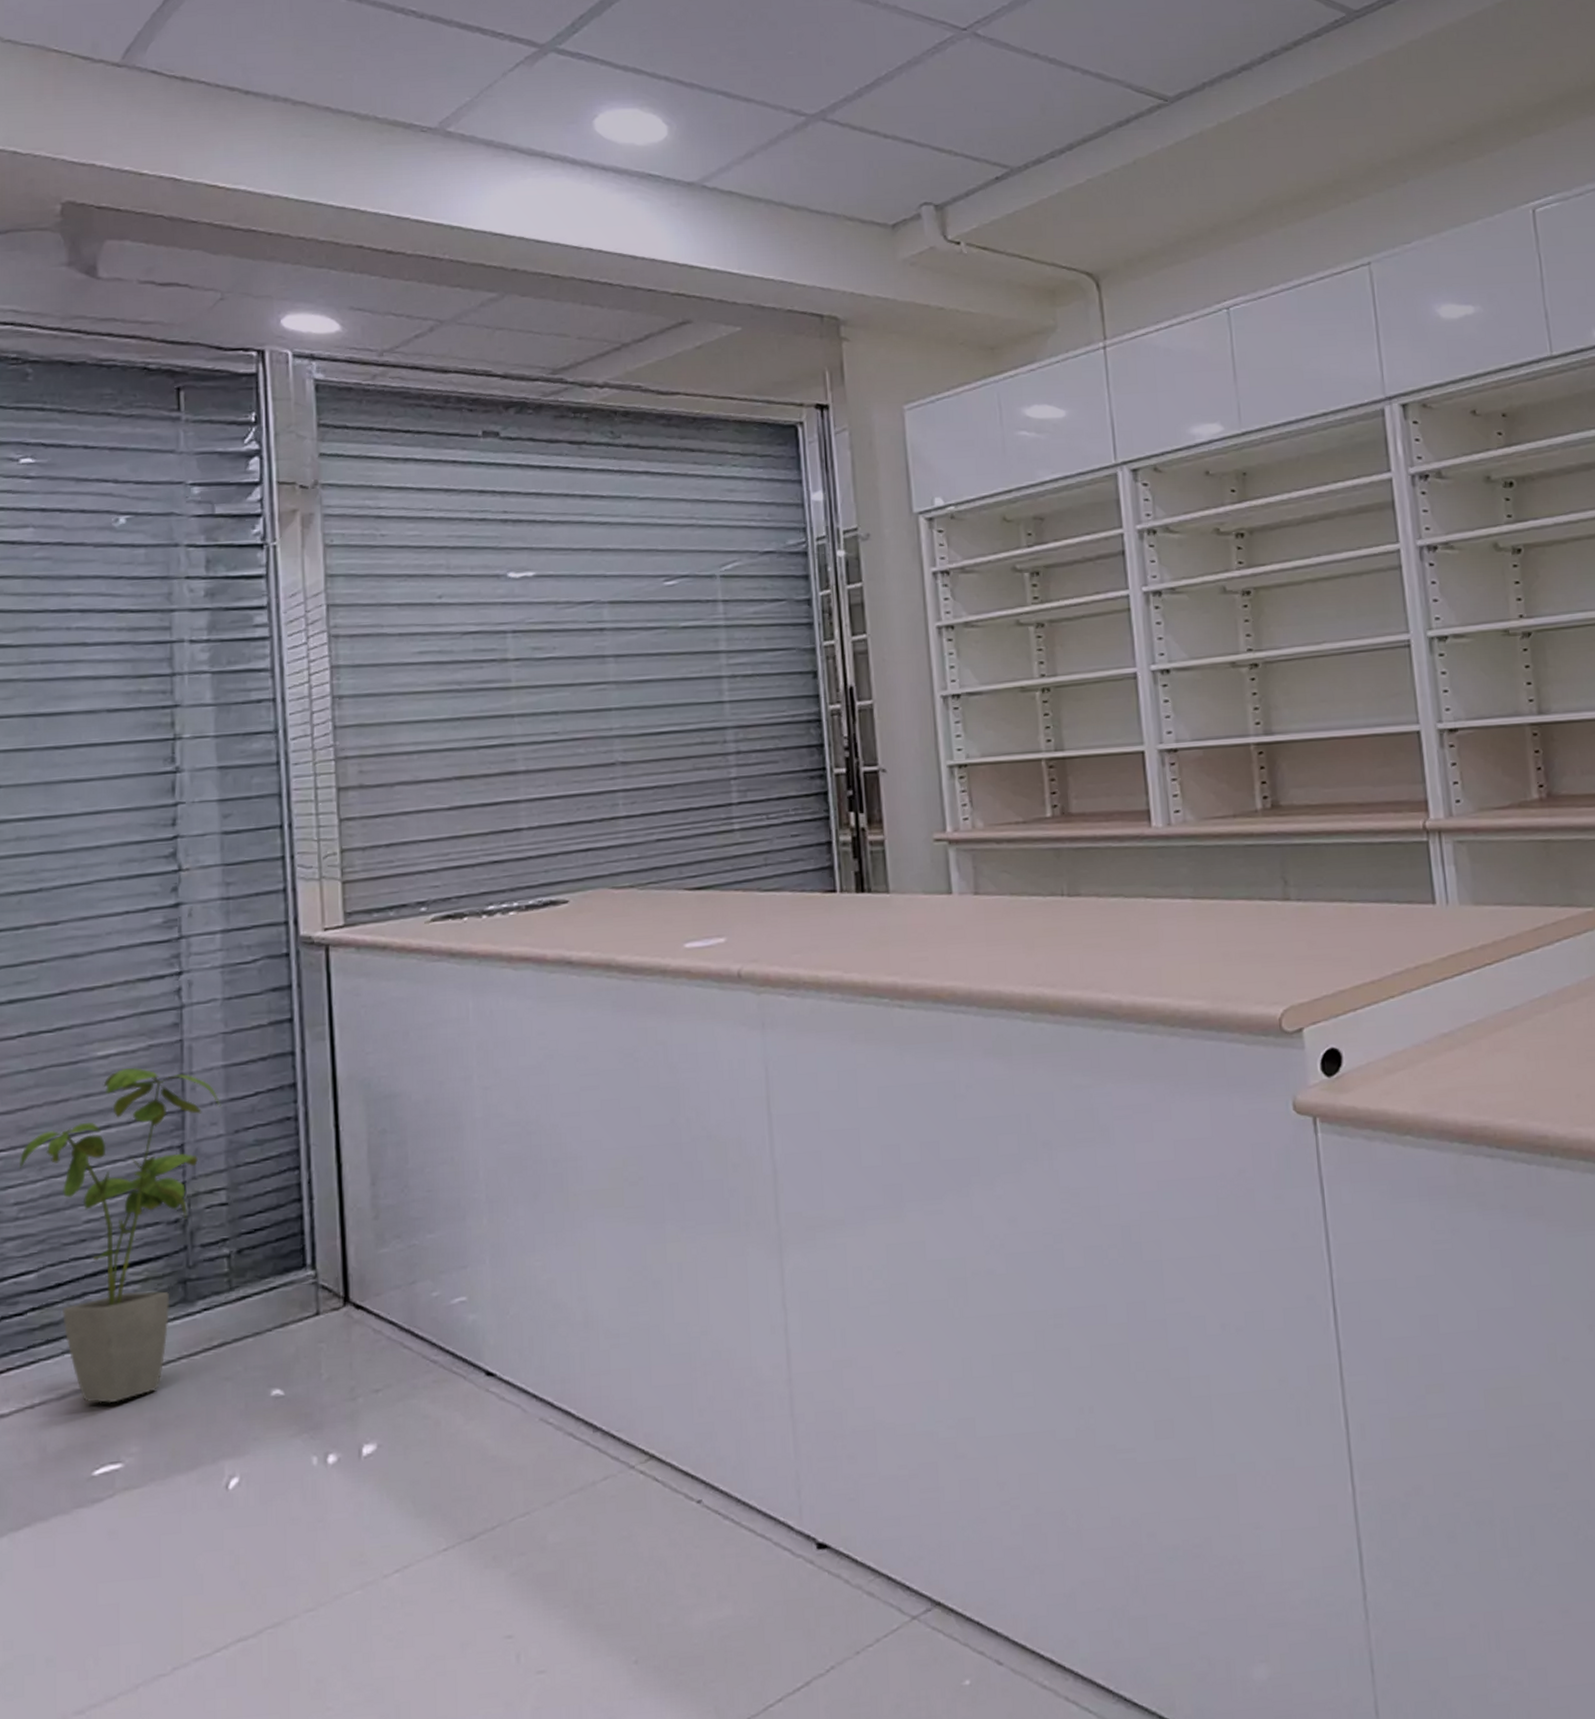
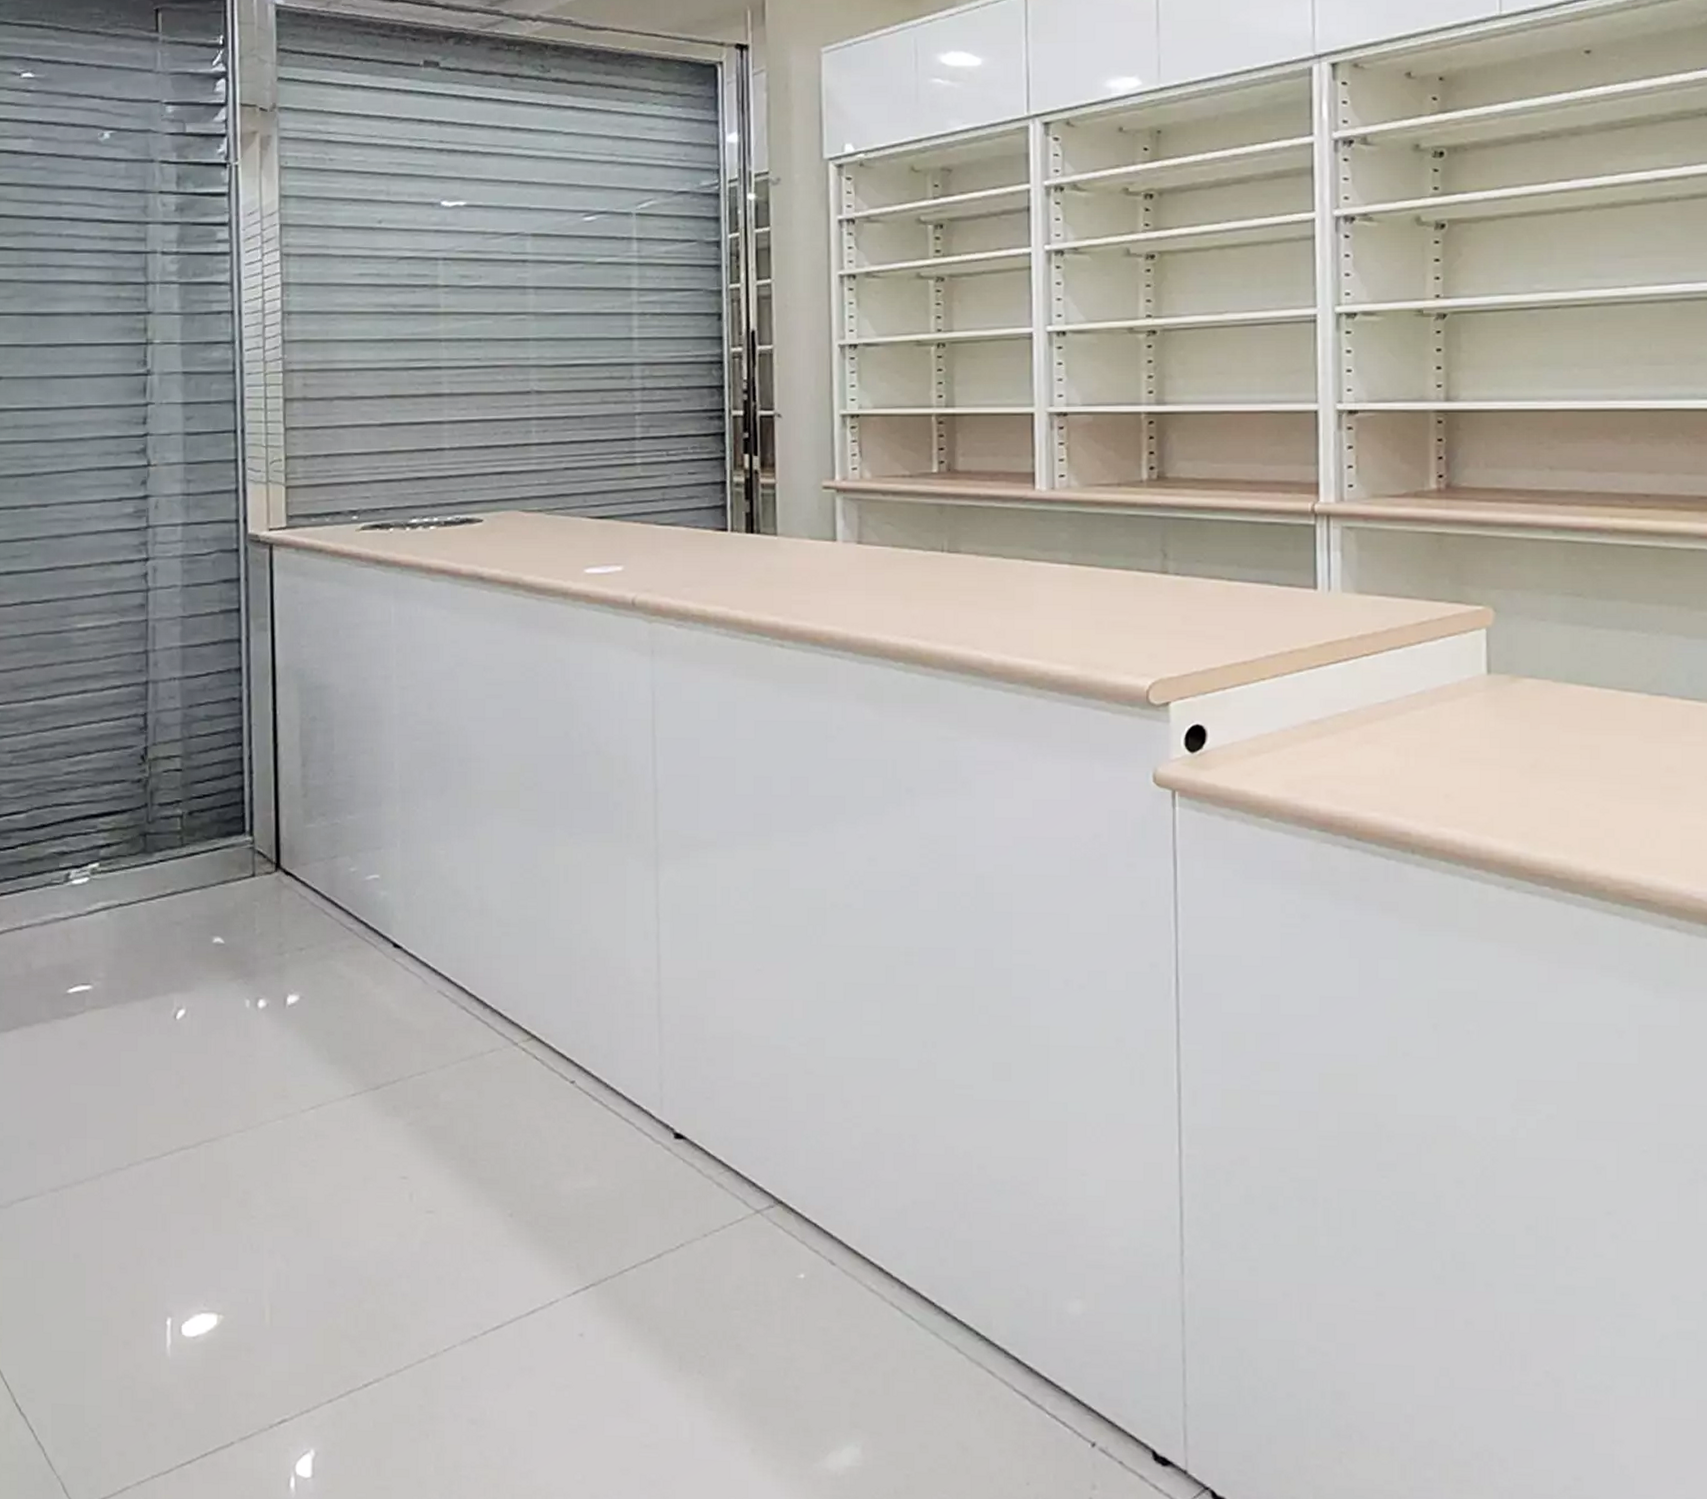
house plant: present [19,1067,223,1403] -> none [13,640,179,932]

